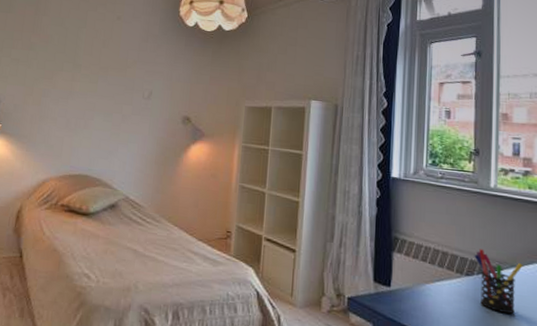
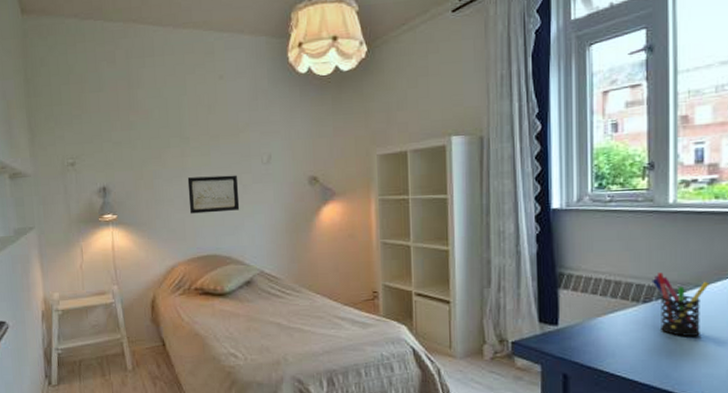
wall art: none [69,100,119,137] -> present [187,175,240,214]

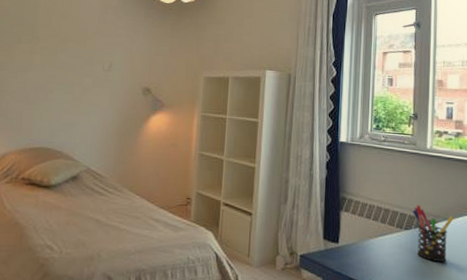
wall art: present [187,175,240,214] -> none [29,73,79,109]

